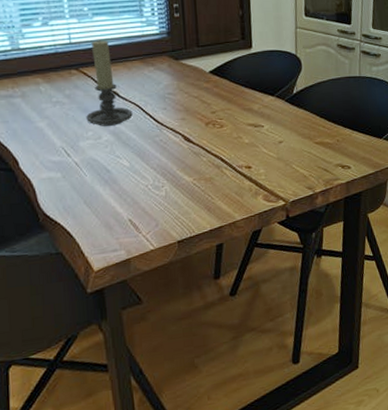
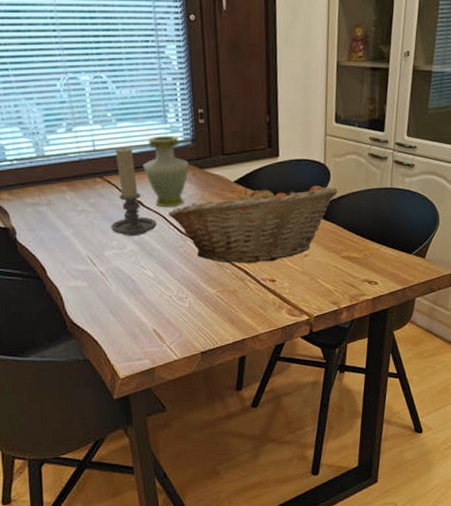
vase: none [118,28,165,98] -> present [142,135,189,208]
fruit basket: none [145,75,310,151] -> present [169,185,338,264]

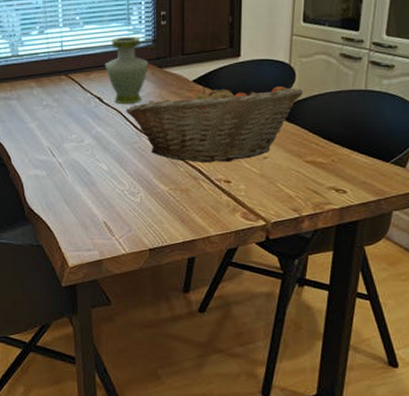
candle holder: present [111,147,157,236] -> none [71,47,114,130]

